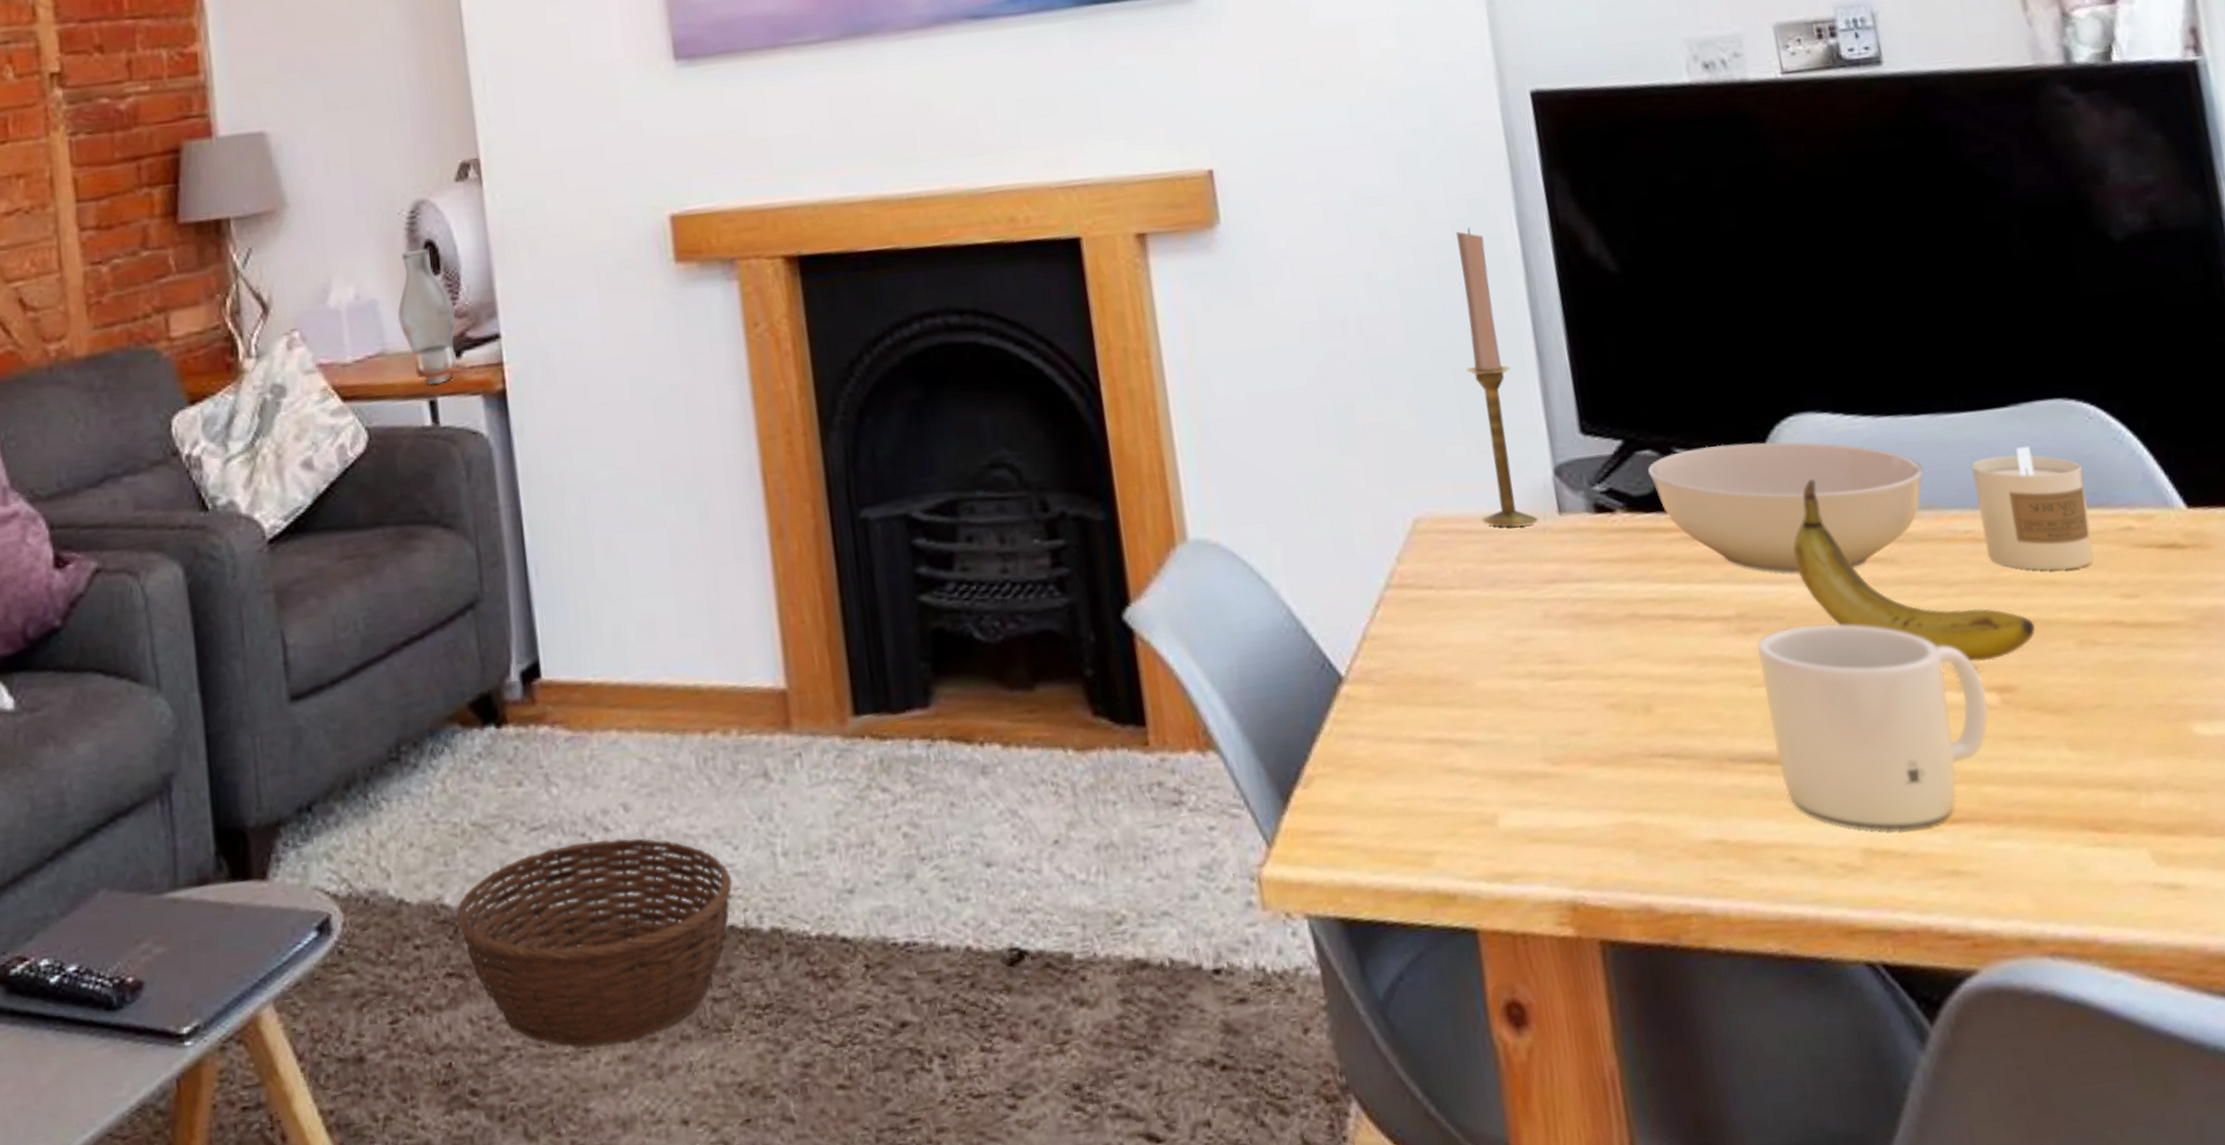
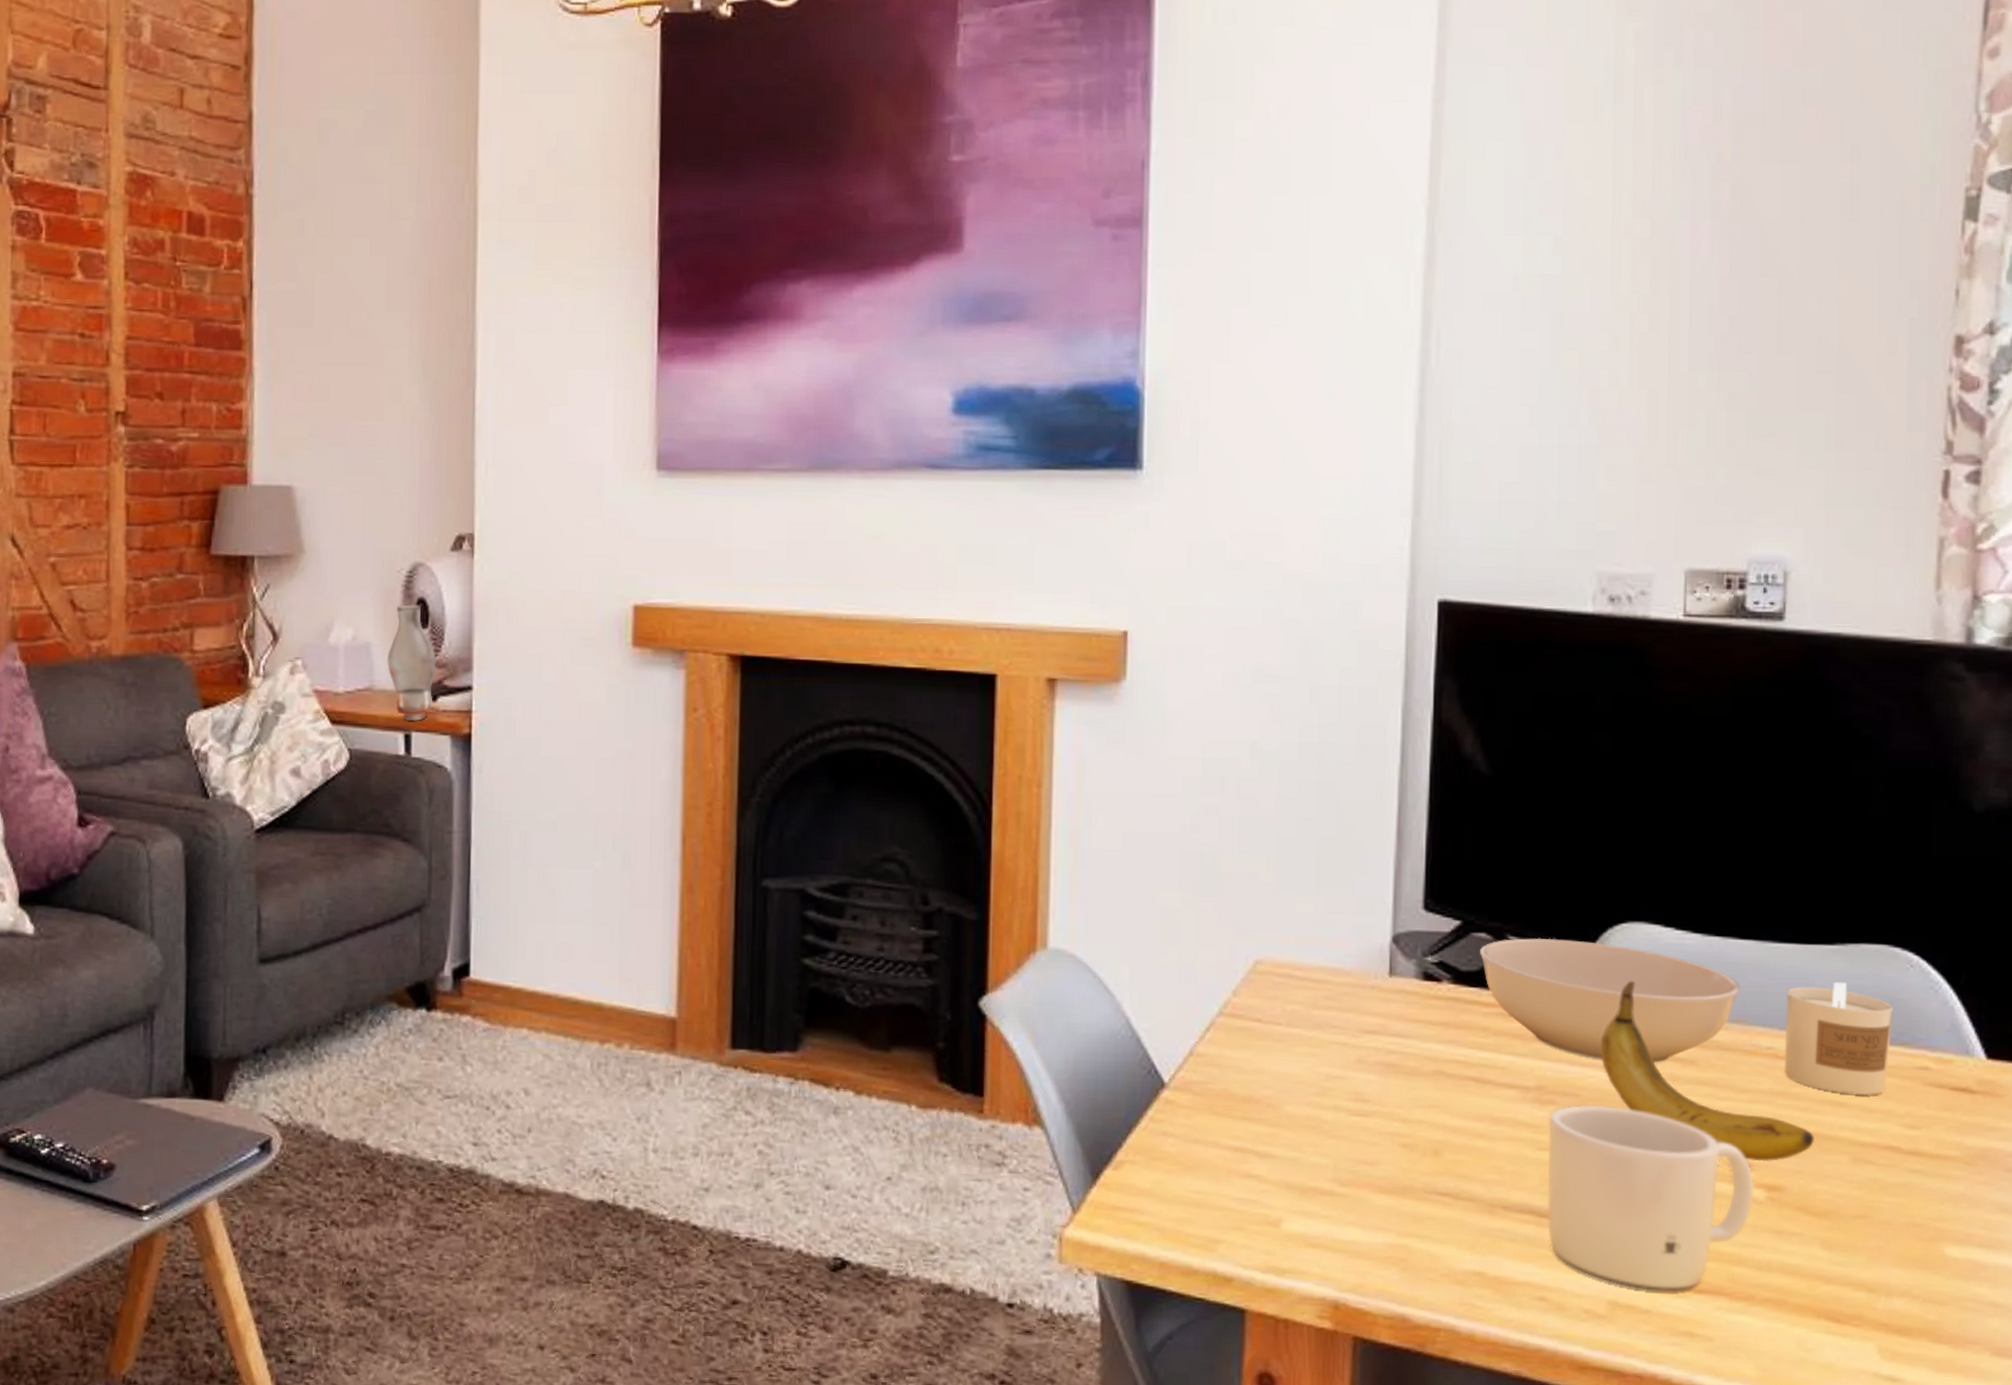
basket: present [456,838,733,1047] -> none [374,1114,608,1277]
candlestick: present [1456,227,1537,527] -> none [1317,714,1371,981]

